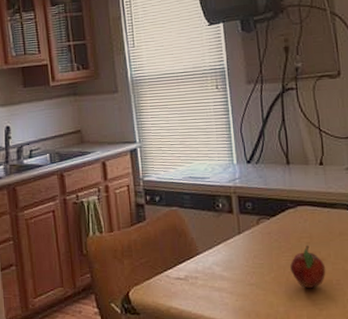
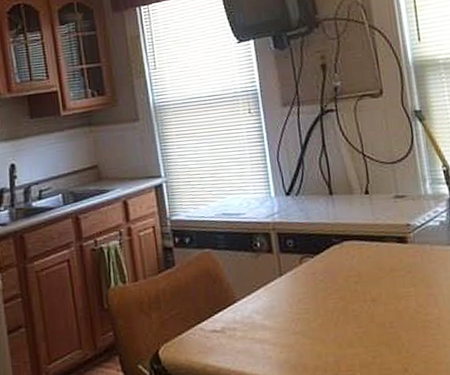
fruit: present [290,245,326,289] -> none [338,284,378,334]

